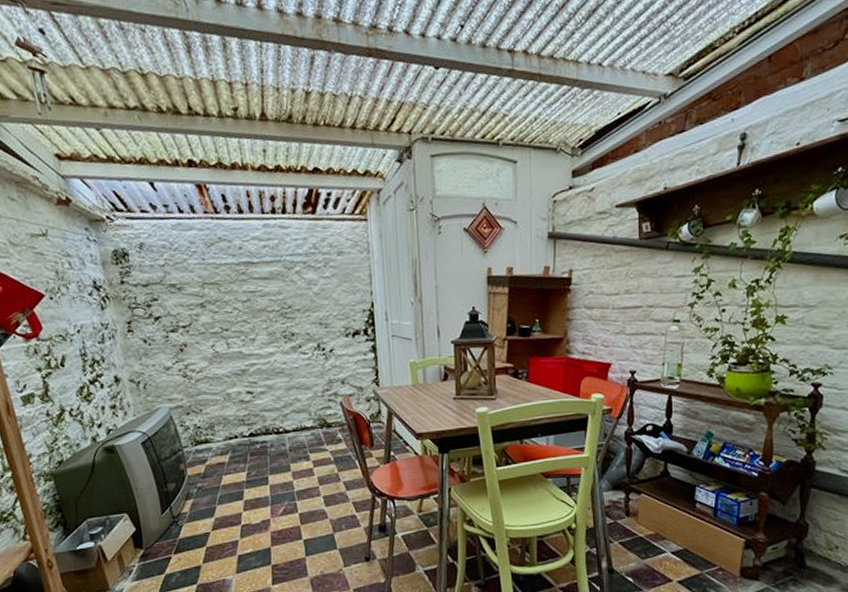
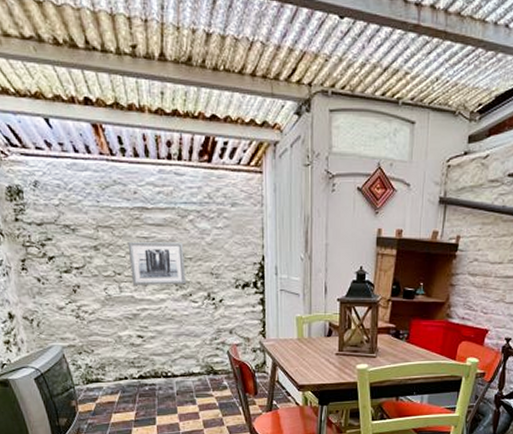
wall art: none [234,294,295,340] -> present [127,241,186,285]

